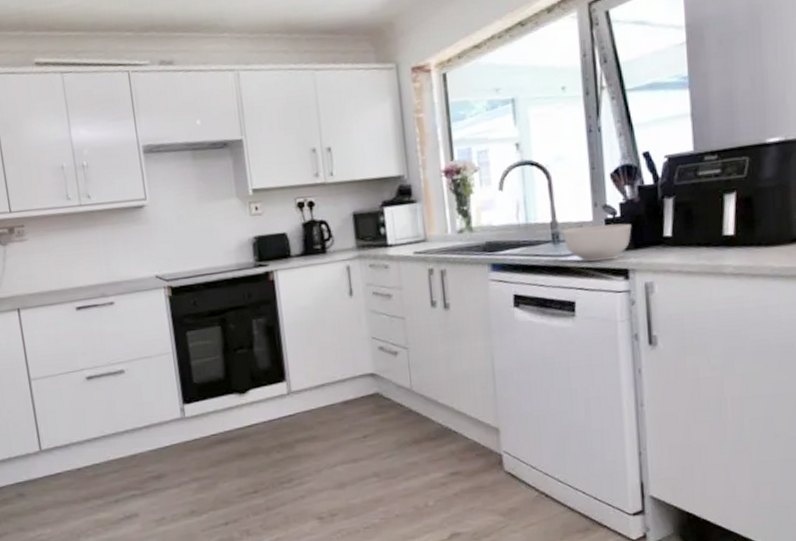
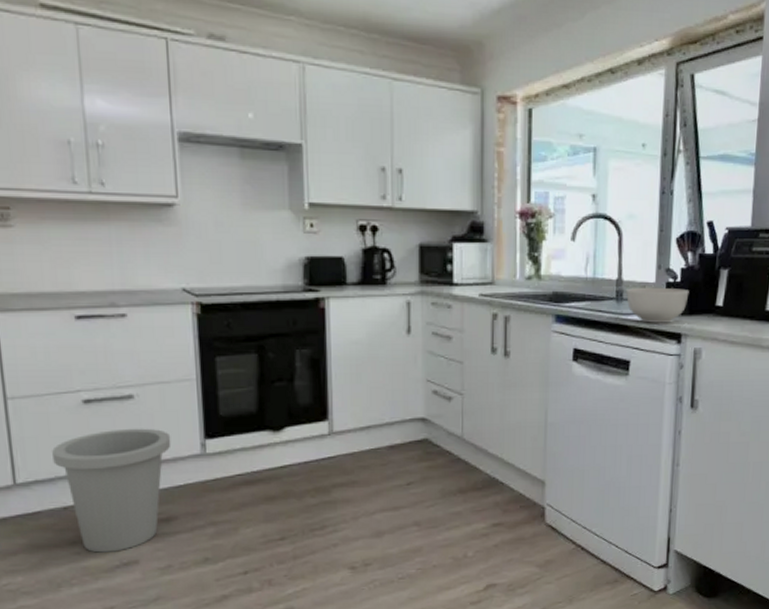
trash can: none [66,397,157,507] -> present [52,428,172,553]

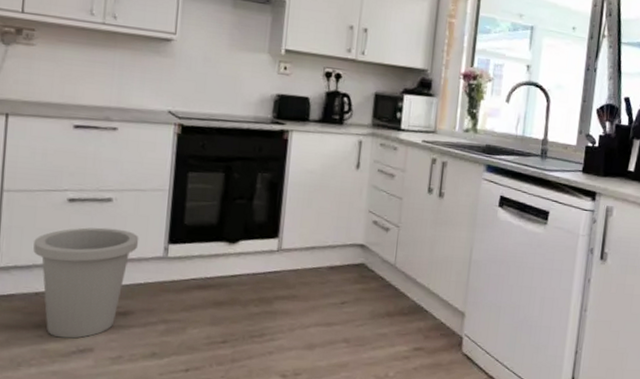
bowl: present [626,288,689,323] -> none [550,148,606,182]

